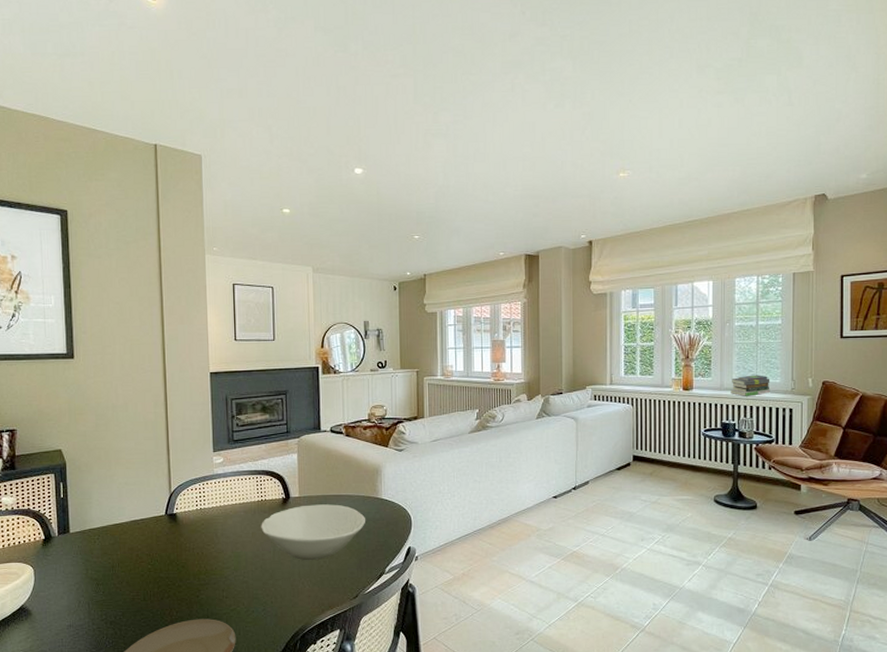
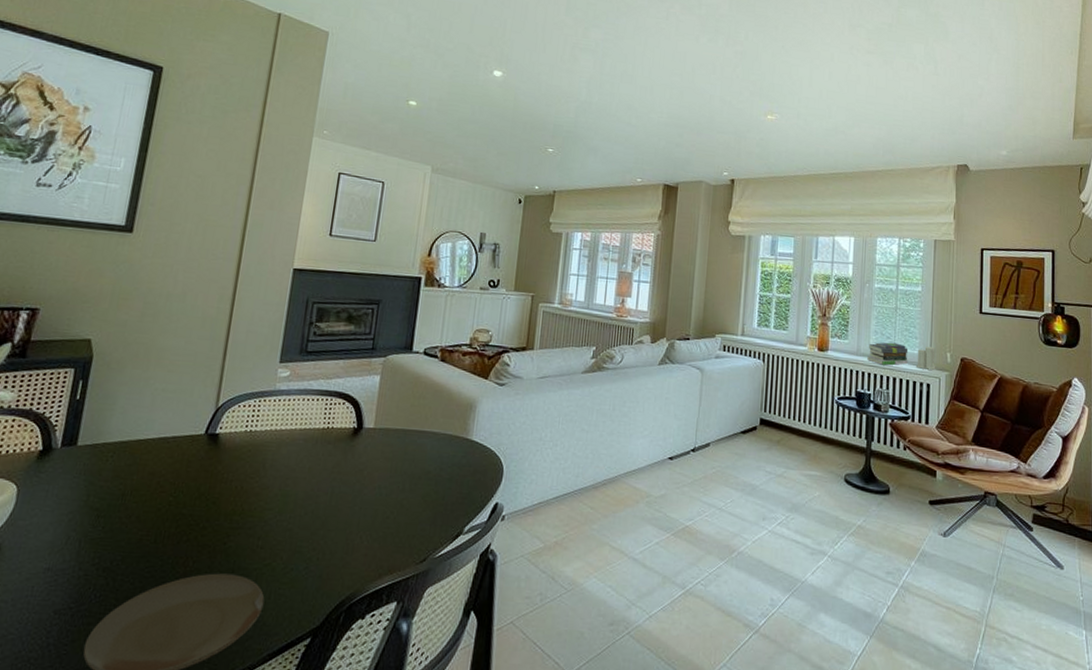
bowl: present [261,504,366,561] -> none [321,439,450,510]
candle: none [778,374,798,396] -> present [915,346,936,370]

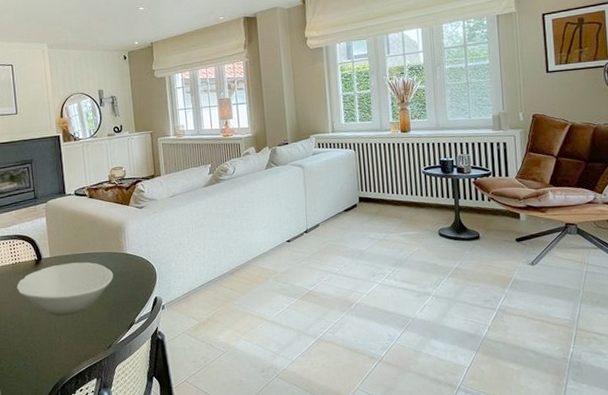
bowl: none [321,439,450,510] -> present [16,262,114,317]
books: present [867,342,909,366] -> none [446,113,484,134]

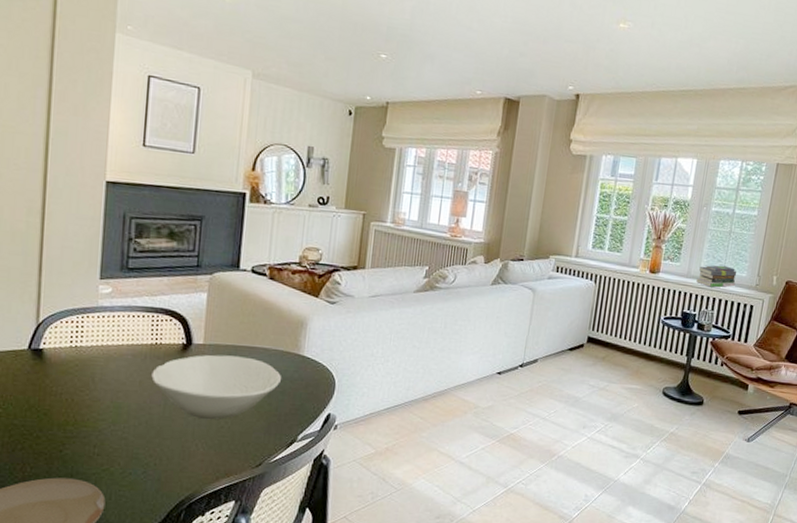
books: none [446,113,484,134] -> present [696,265,737,288]
candle: present [491,110,510,131] -> none [742,269,763,292]

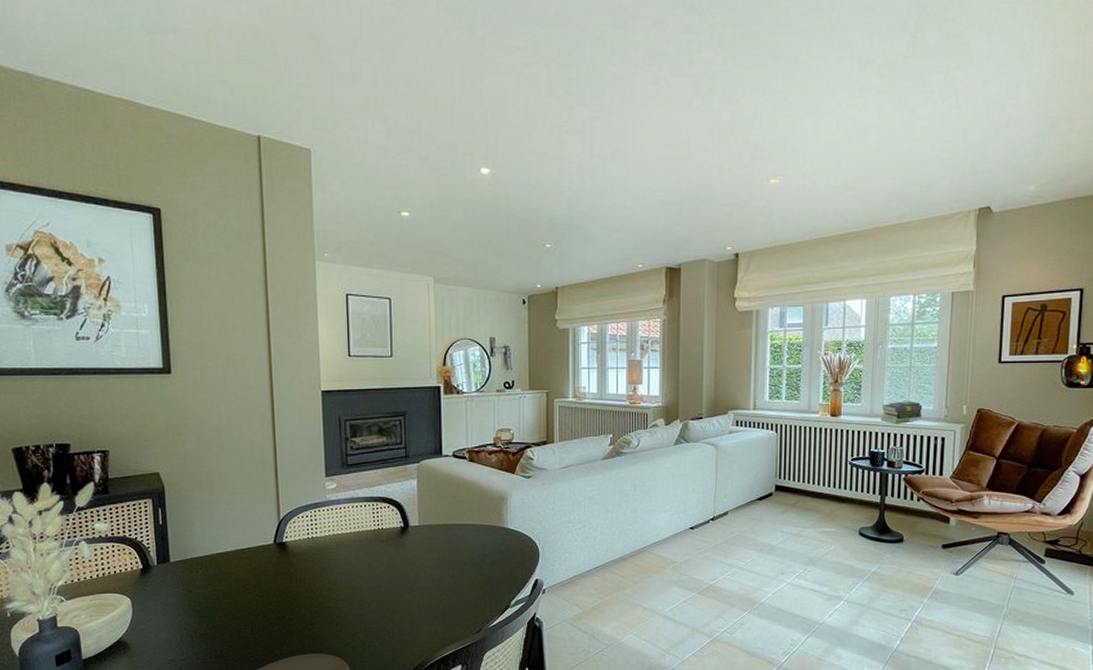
bowl: present [151,354,282,420] -> none [377,534,491,593]

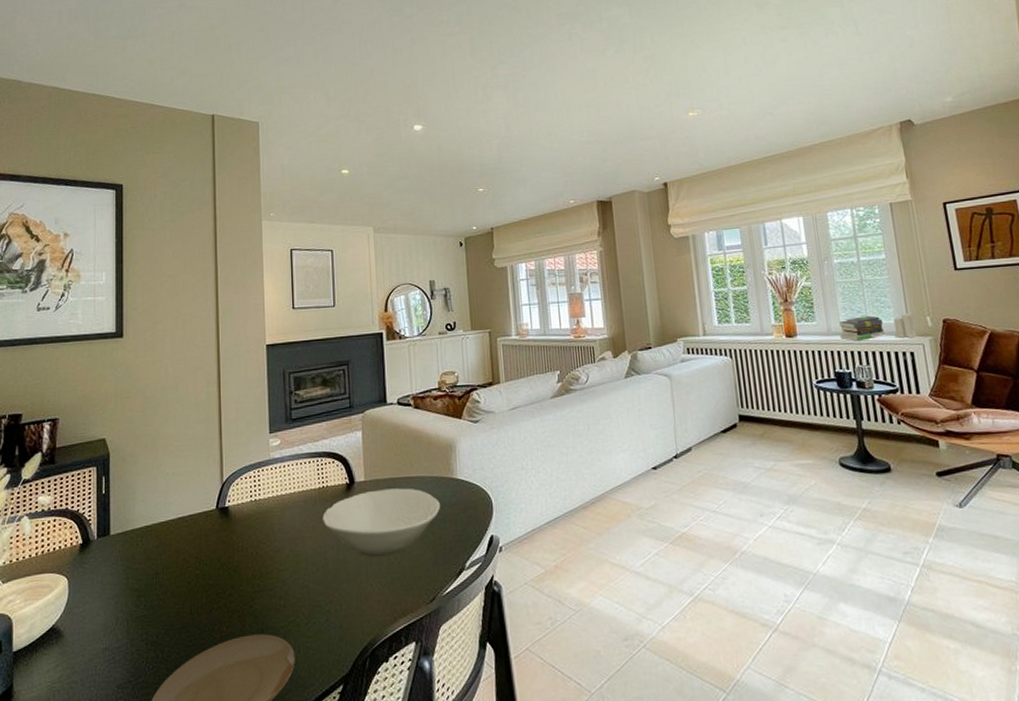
bowl: none [377,534,491,593] -> present [322,488,441,558]
candle: none [930,401,951,424] -> present [894,313,917,338]

